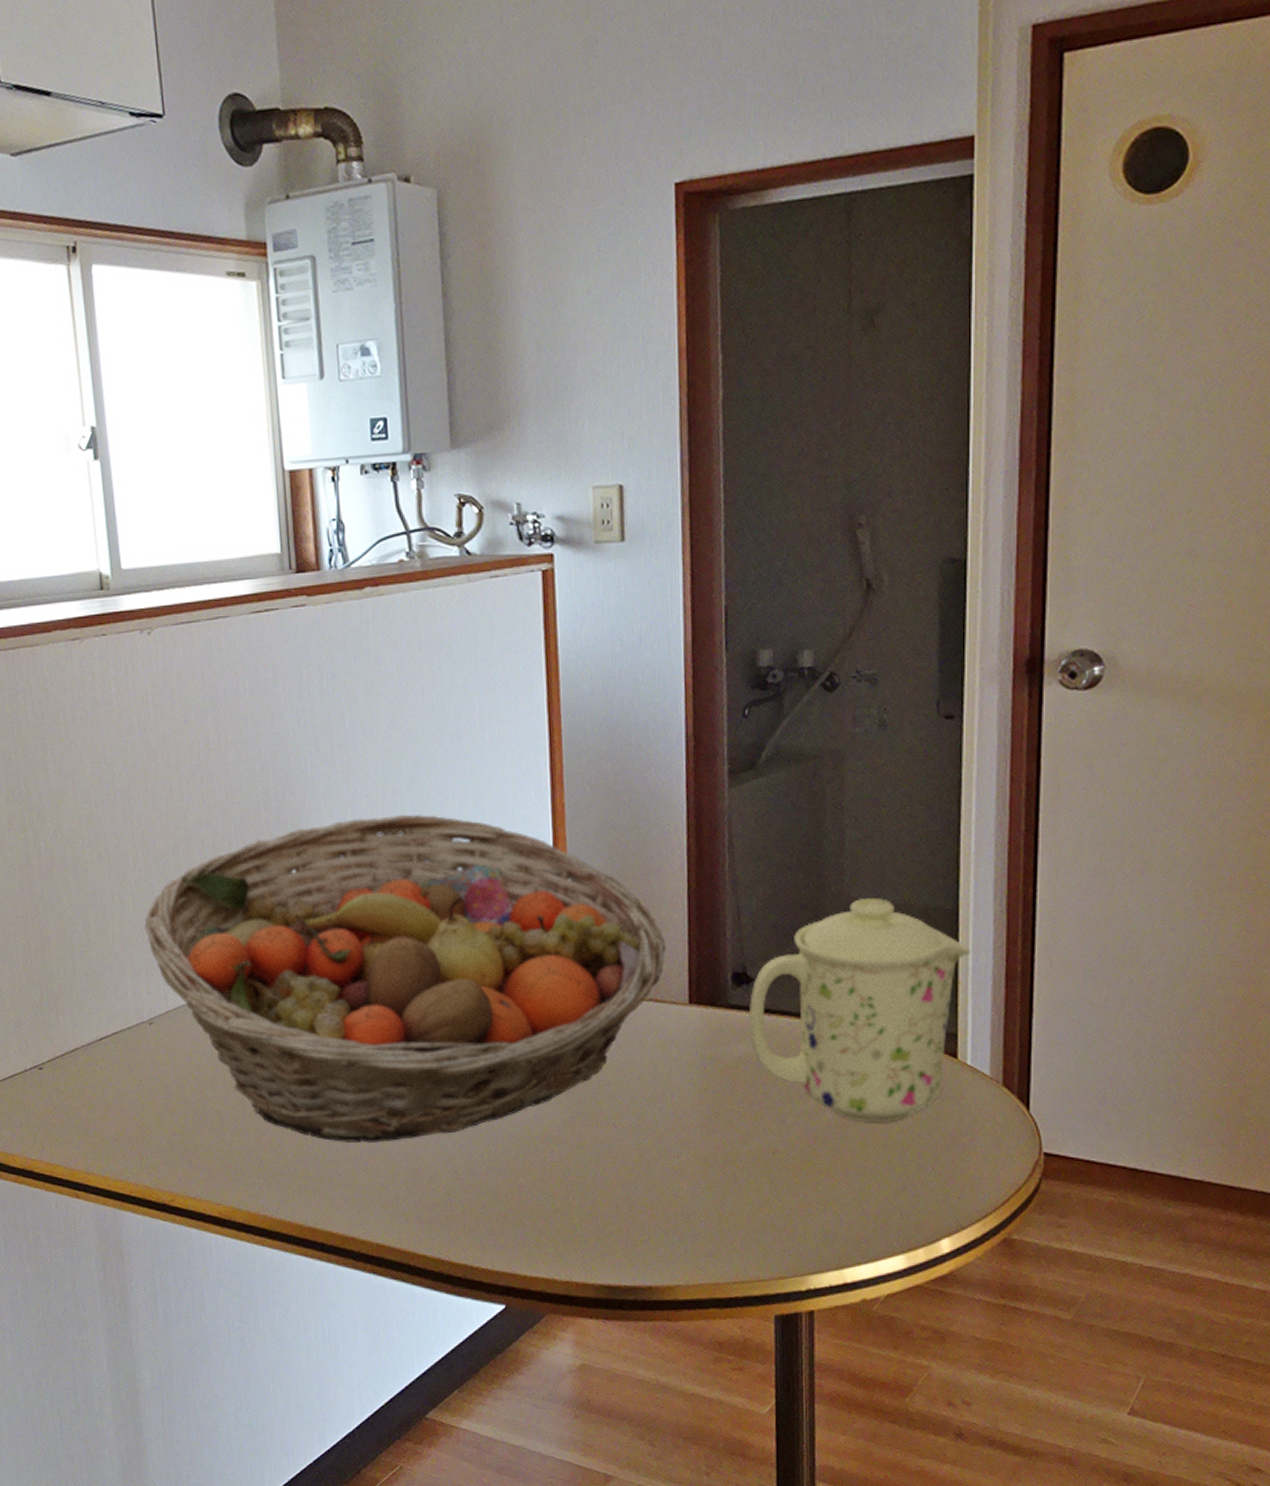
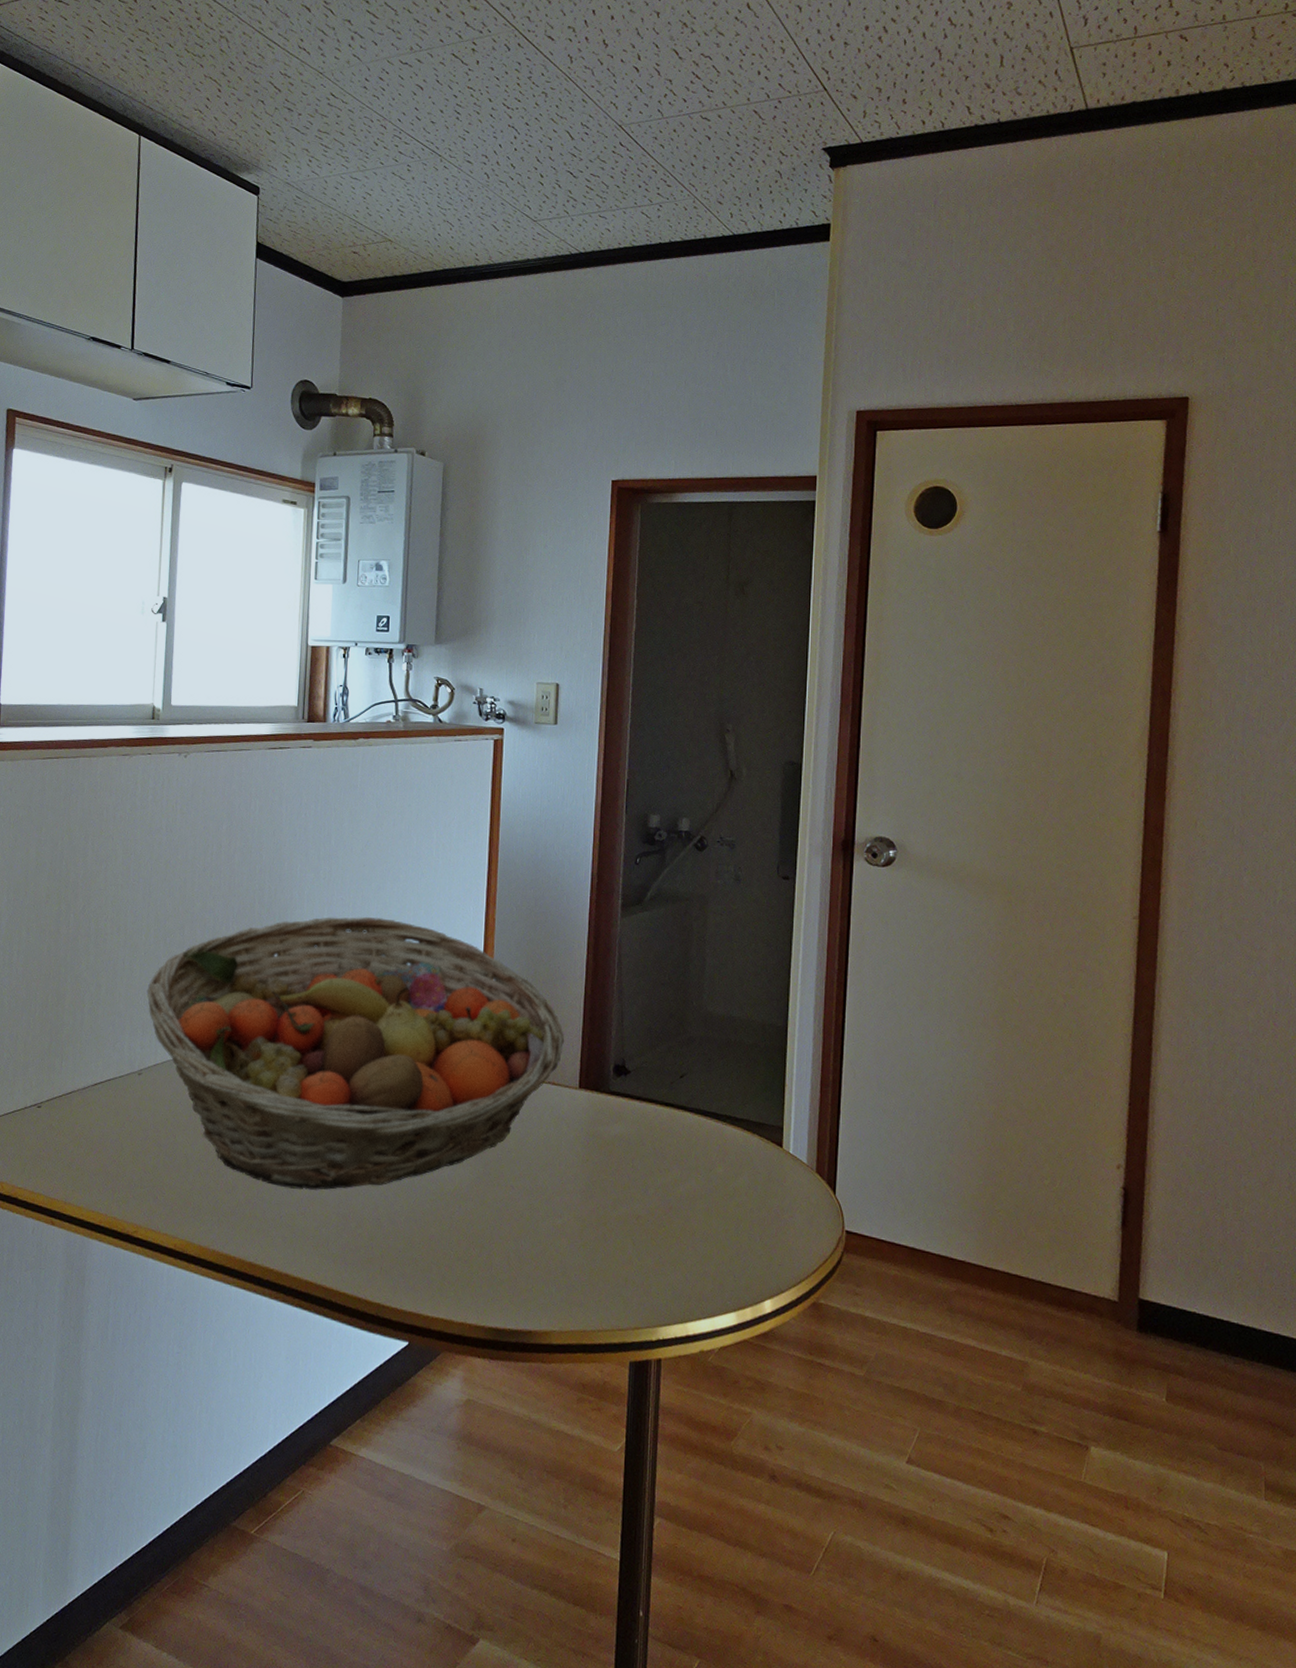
mug: present [748,898,971,1123] -> none [624,1013,796,1198]

